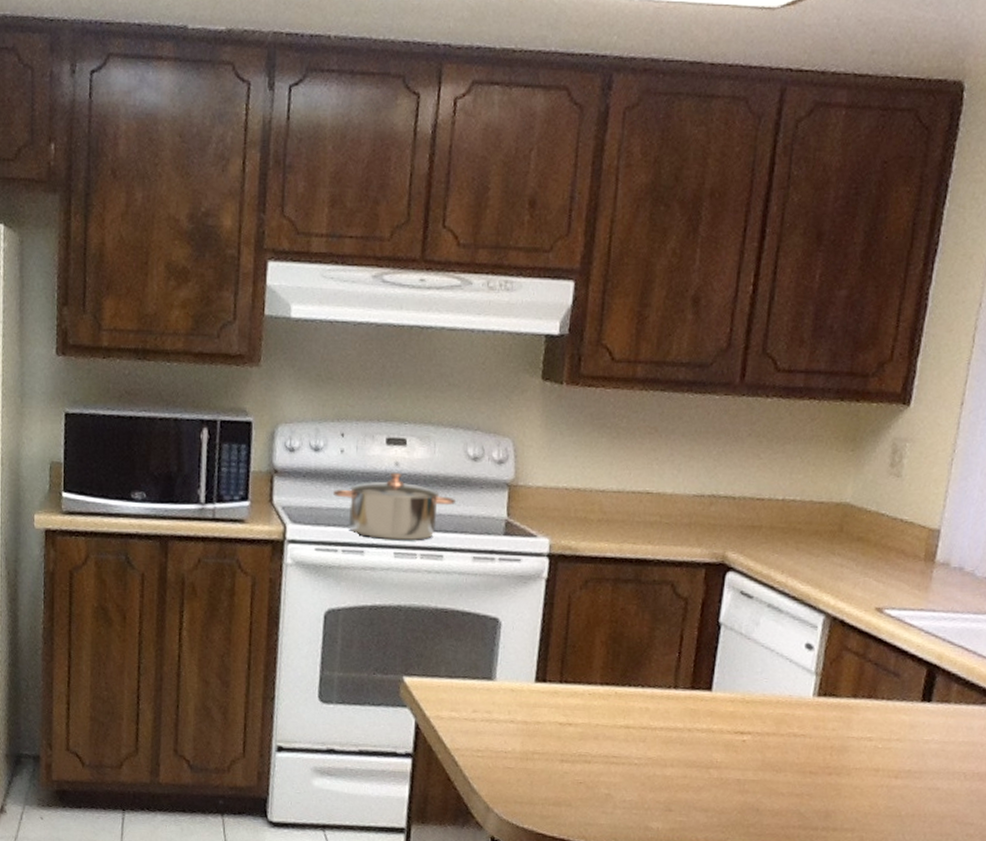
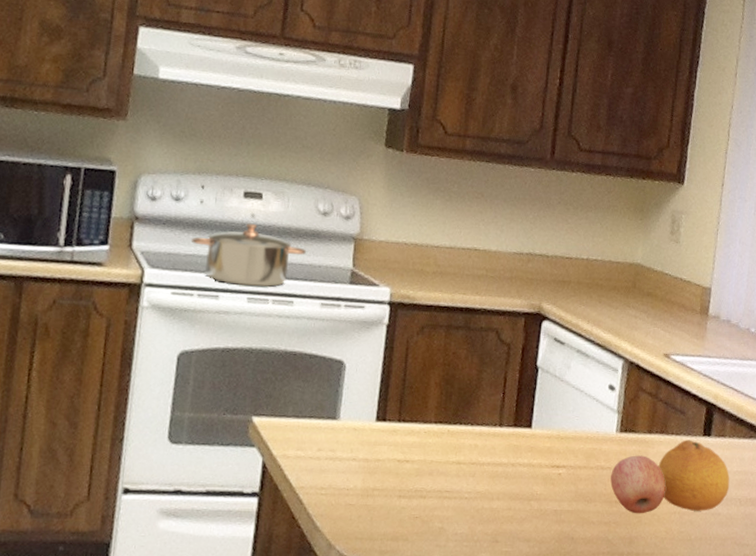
fruit: none [804,722,872,787] -> present [610,455,666,514]
fruit: none [863,705,954,785] -> present [658,439,730,511]

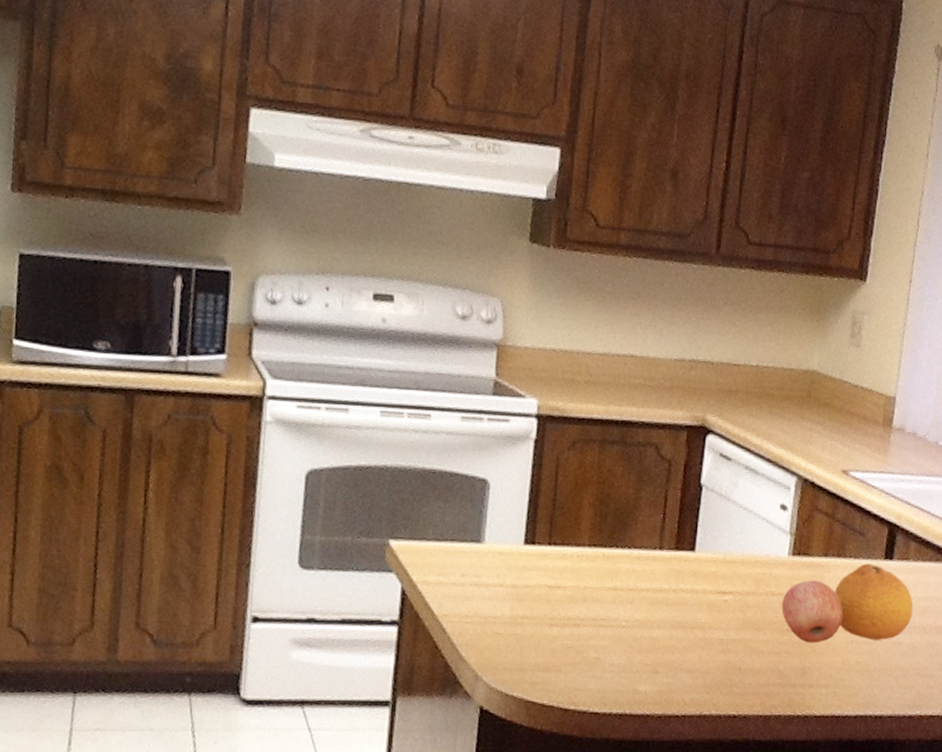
cooking pot: present [192,223,307,287] -> none [317,328,445,399]

